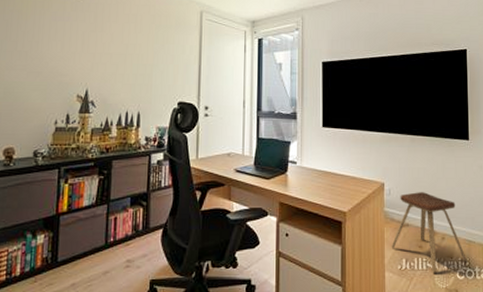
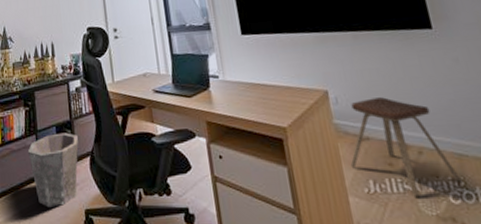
waste bin: none [96,204,153,277] -> present [27,133,78,208]

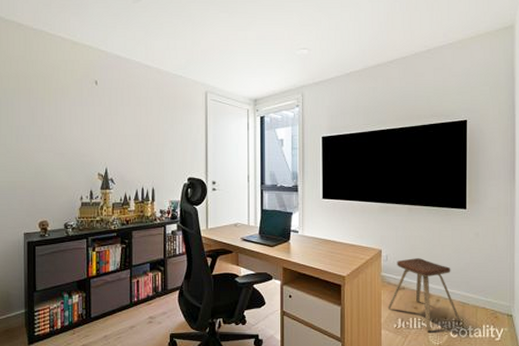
waste bin: present [27,133,78,208] -> none [121,269,169,331]

